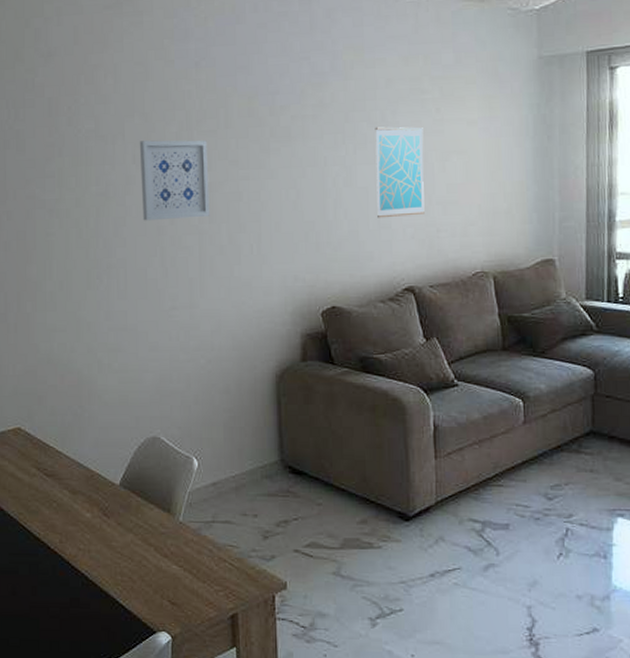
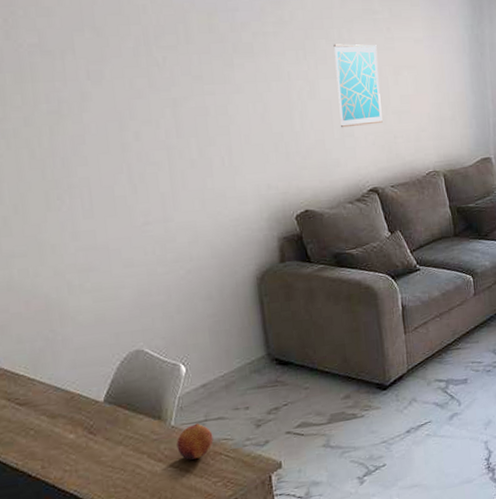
wall art: present [139,140,210,221] -> none [92,55,177,138]
fruit: none [183,523,219,561] -> present [176,423,214,460]

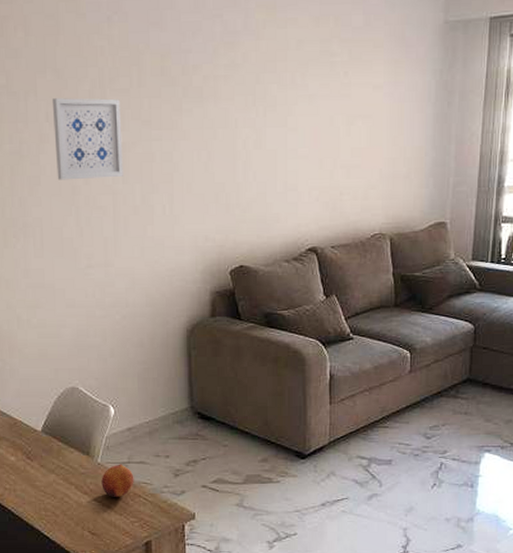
wall art: none [92,55,177,138] -> present [52,98,123,180]
wall art: present [333,44,383,128] -> none [285,89,331,181]

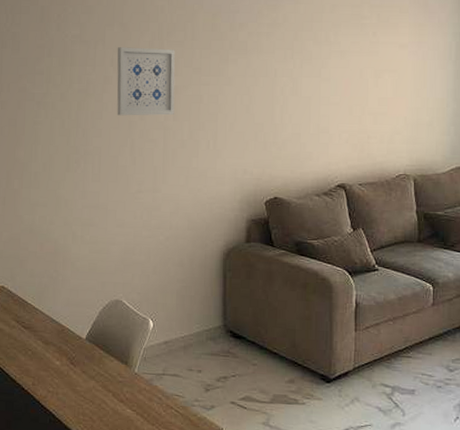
fruit: present [101,464,134,497] -> none [137,375,168,407]

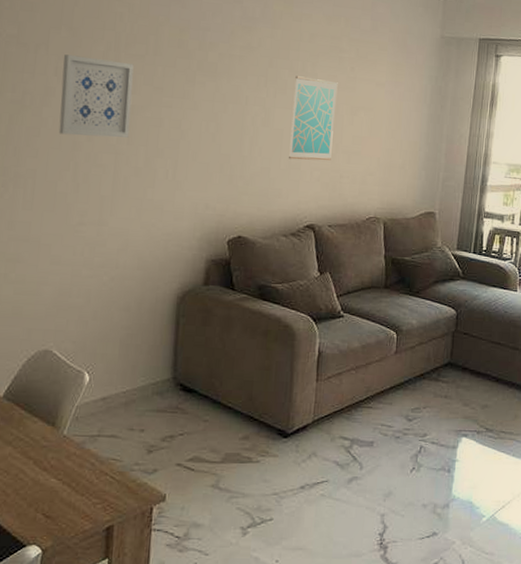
wall art: none [318,46,361,124] -> present [289,76,338,161]

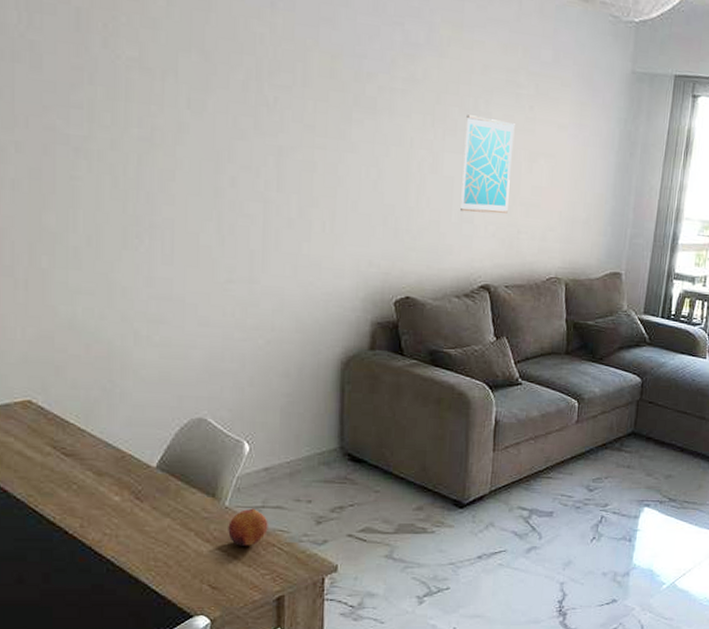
wall art: present [58,54,134,138] -> none [196,83,280,184]
fruit: none [64,437,103,475] -> present [228,508,268,546]

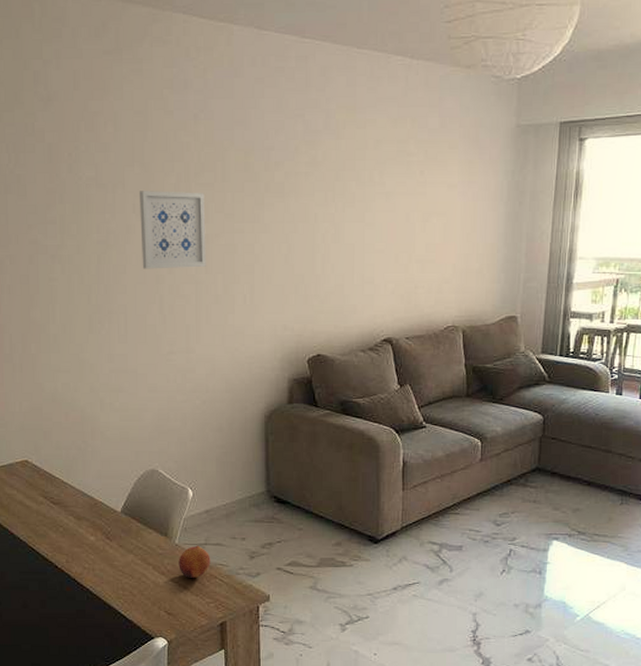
wall art: none [196,83,280,184] -> present [139,191,206,269]
wall art: present [461,114,515,214] -> none [362,187,407,274]

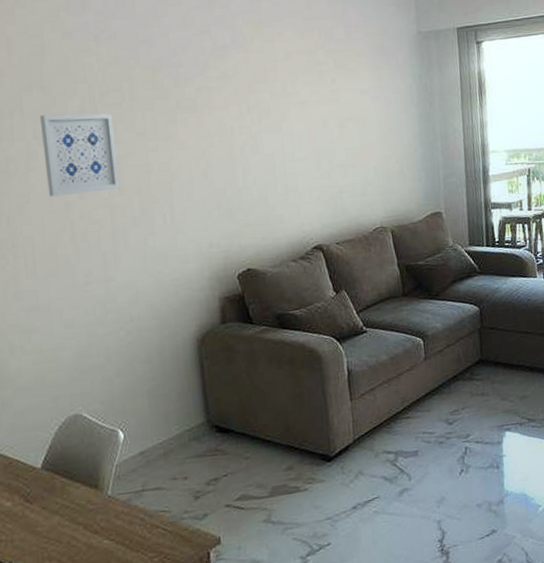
fruit: present [178,545,211,578] -> none [113,493,151,533]

